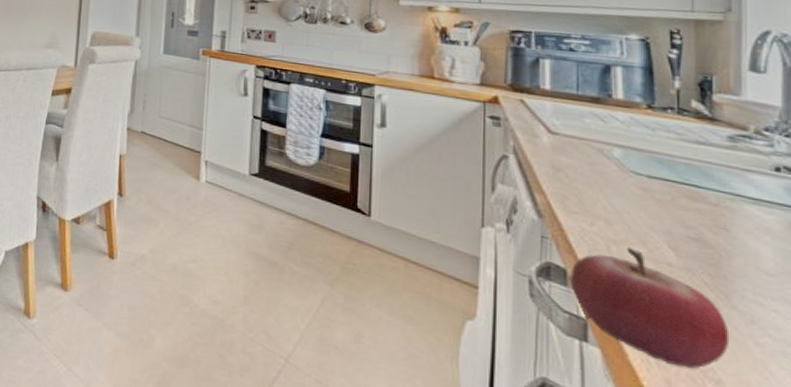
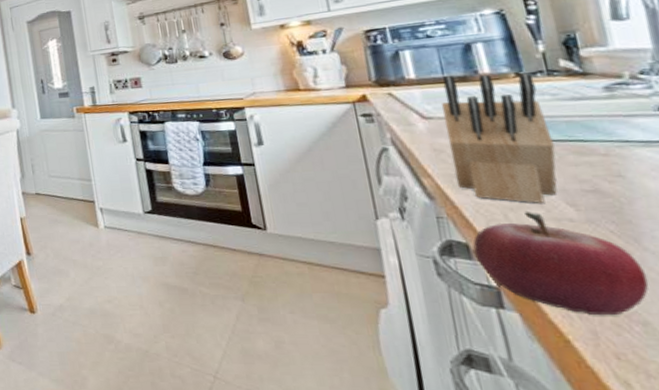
knife block: none [568,93,669,242] -> present [441,74,558,203]

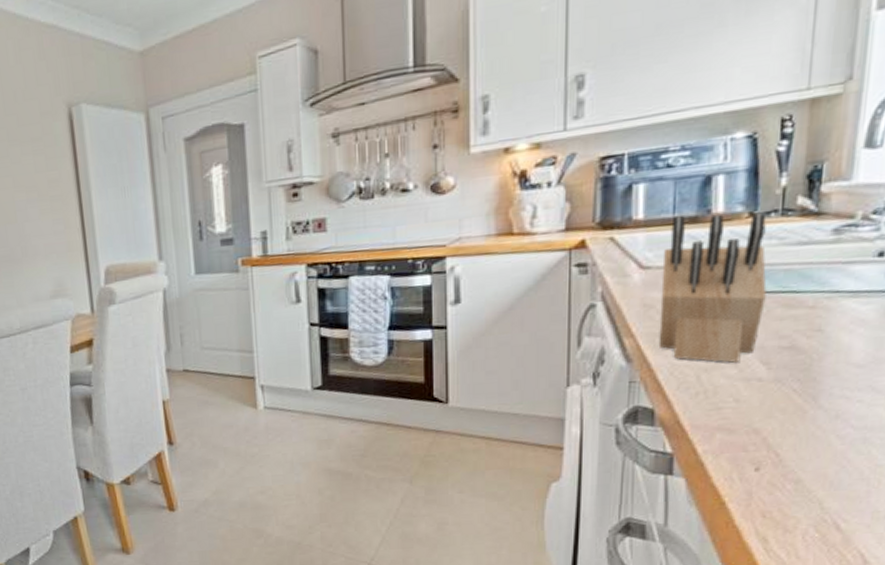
fruit: present [472,212,649,316] -> none [657,372,813,477]

